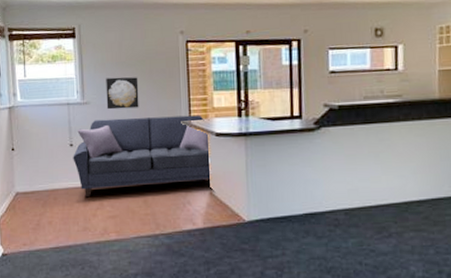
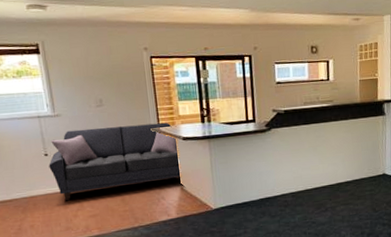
wall art: present [106,77,139,110] -> none [75,90,110,121]

